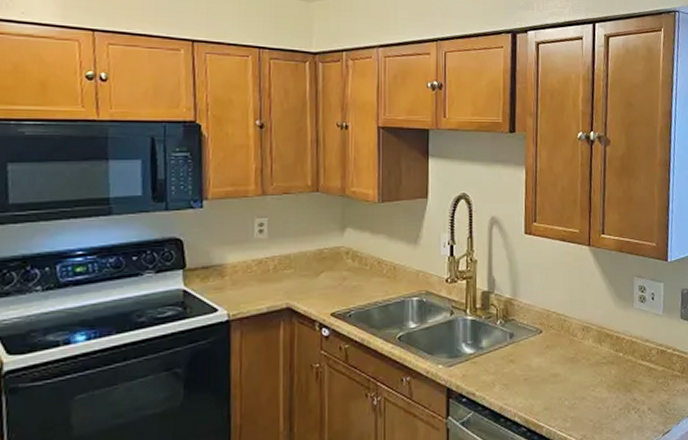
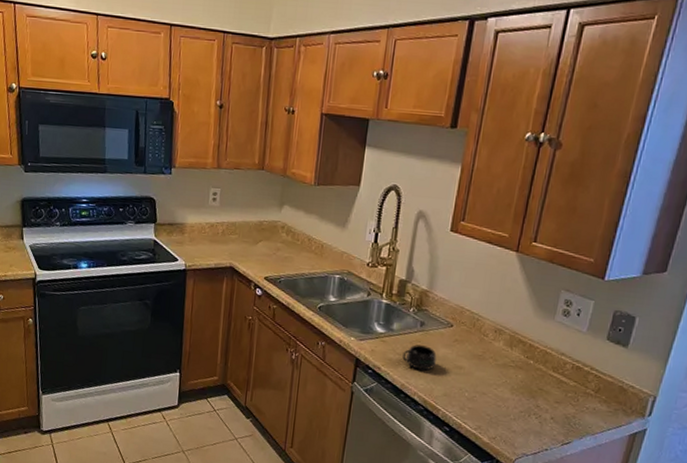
mug: none [496,358,531,387] -> present [402,344,437,371]

